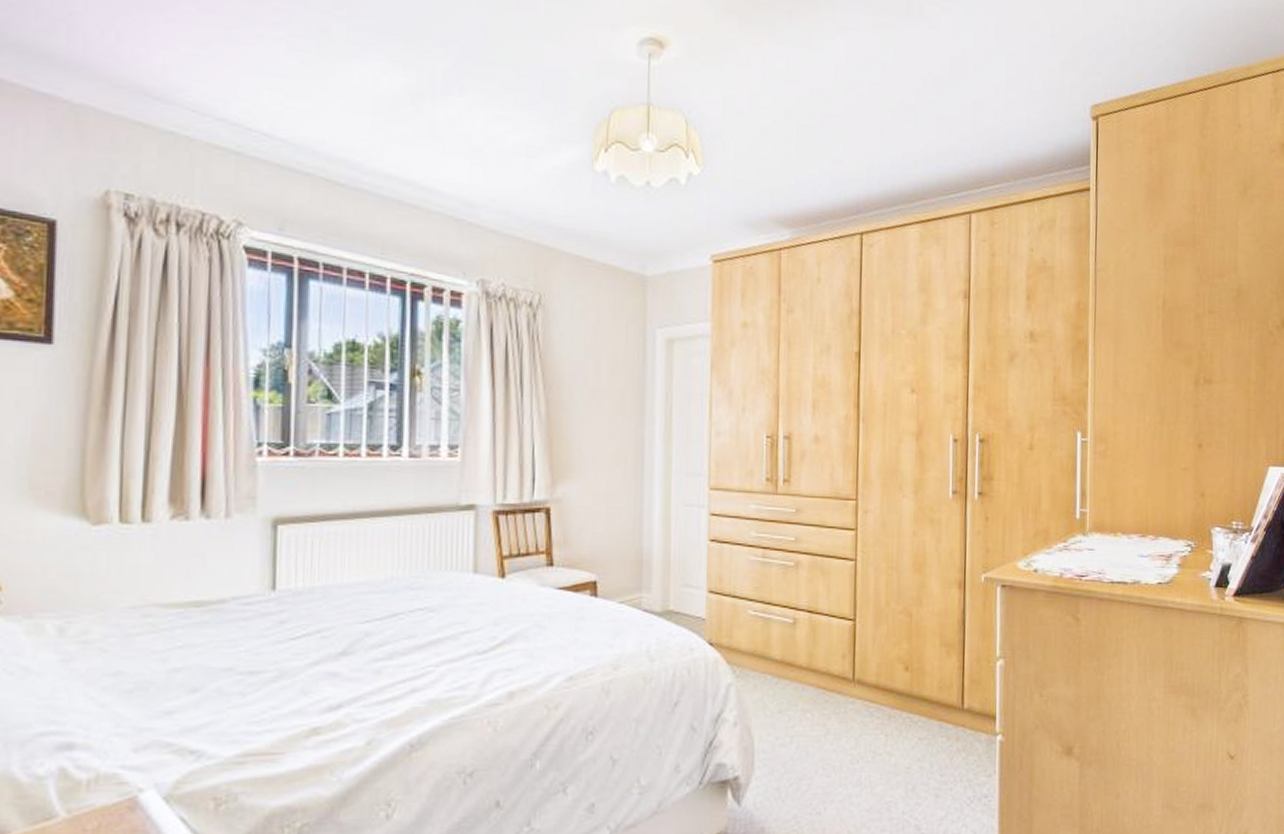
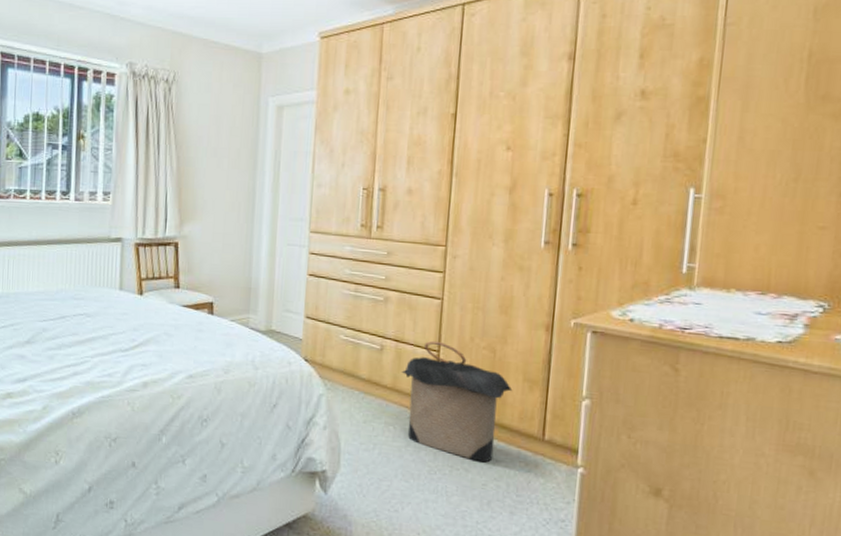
laundry hamper: none [817,608,931,743] -> present [401,340,513,463]

